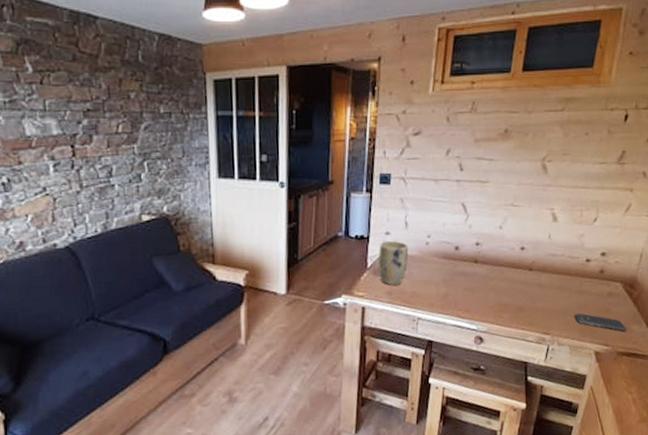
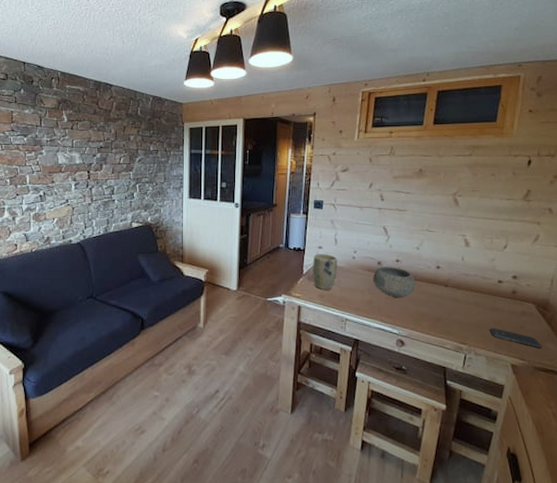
bowl: none [449,251,497,288] -> present [372,266,416,297]

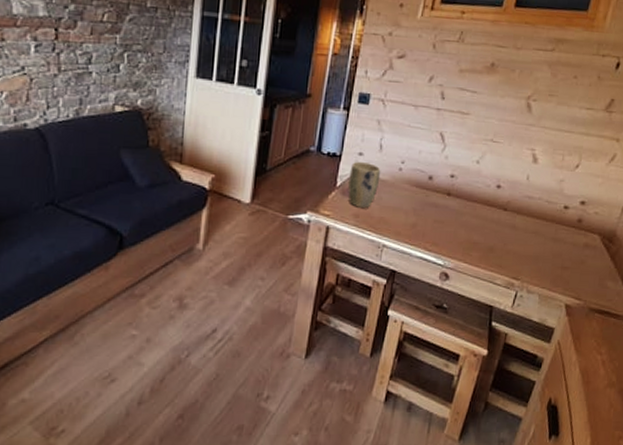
bowl: present [372,266,416,297] -> none [420,182,471,221]
smartphone: present [489,327,542,349] -> none [547,261,602,287]

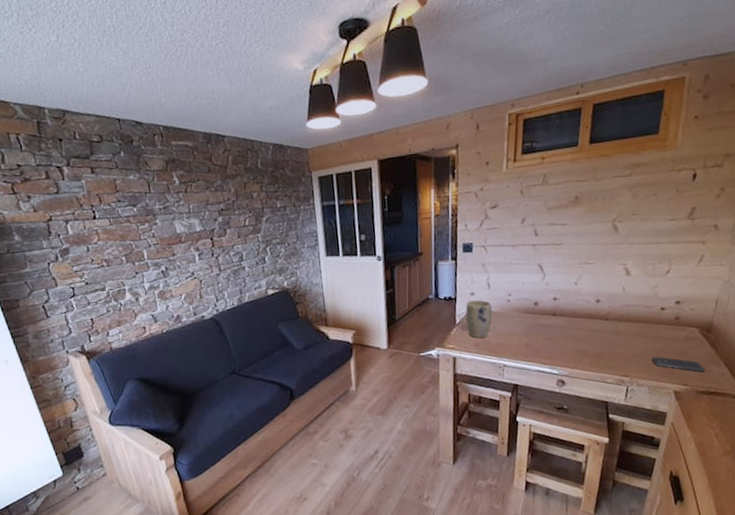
smartphone: none [547,261,602,287] -> present [652,356,706,373]

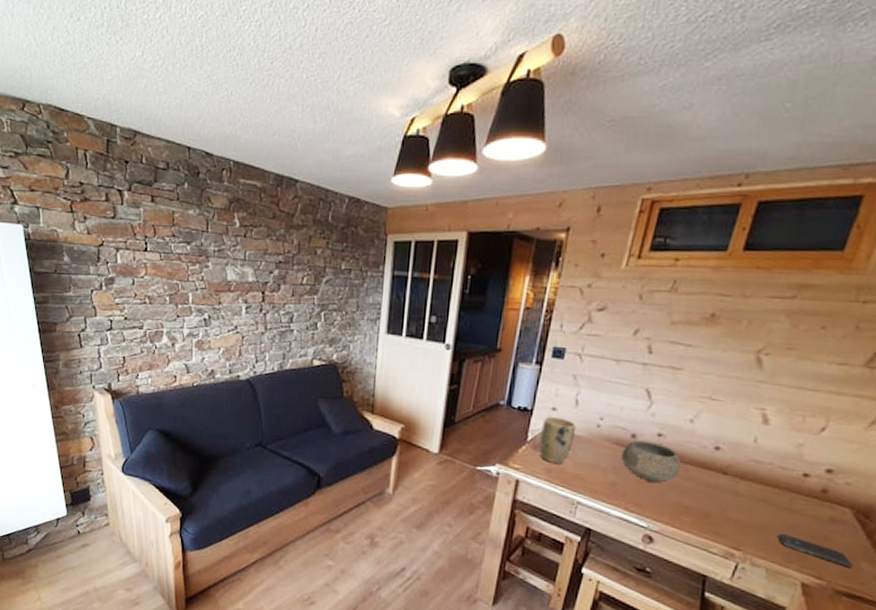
bowl: none [529,305,575,338] -> present [621,440,682,483]

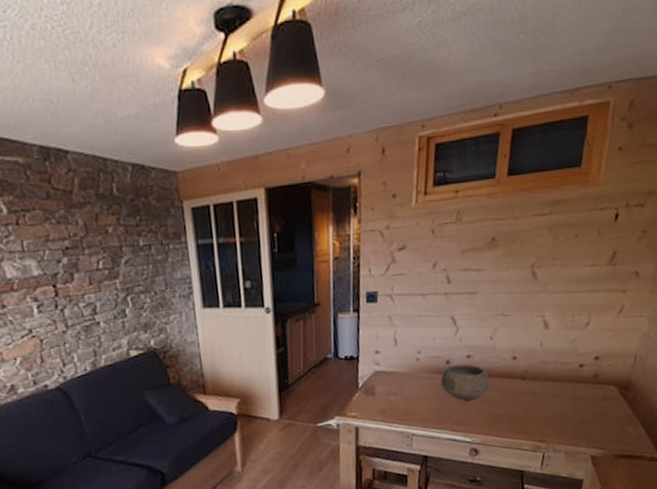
plant pot: present [539,416,577,465] -> none [369,358,400,404]
smartphone: present [778,533,853,568] -> none [569,418,623,435]

